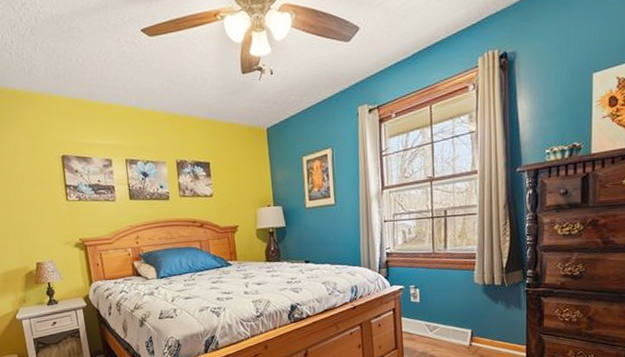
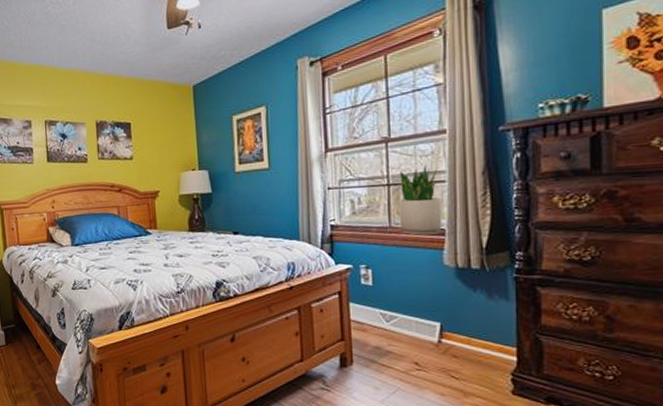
planter: none [440,200,474,259] -> present [397,164,442,235]

